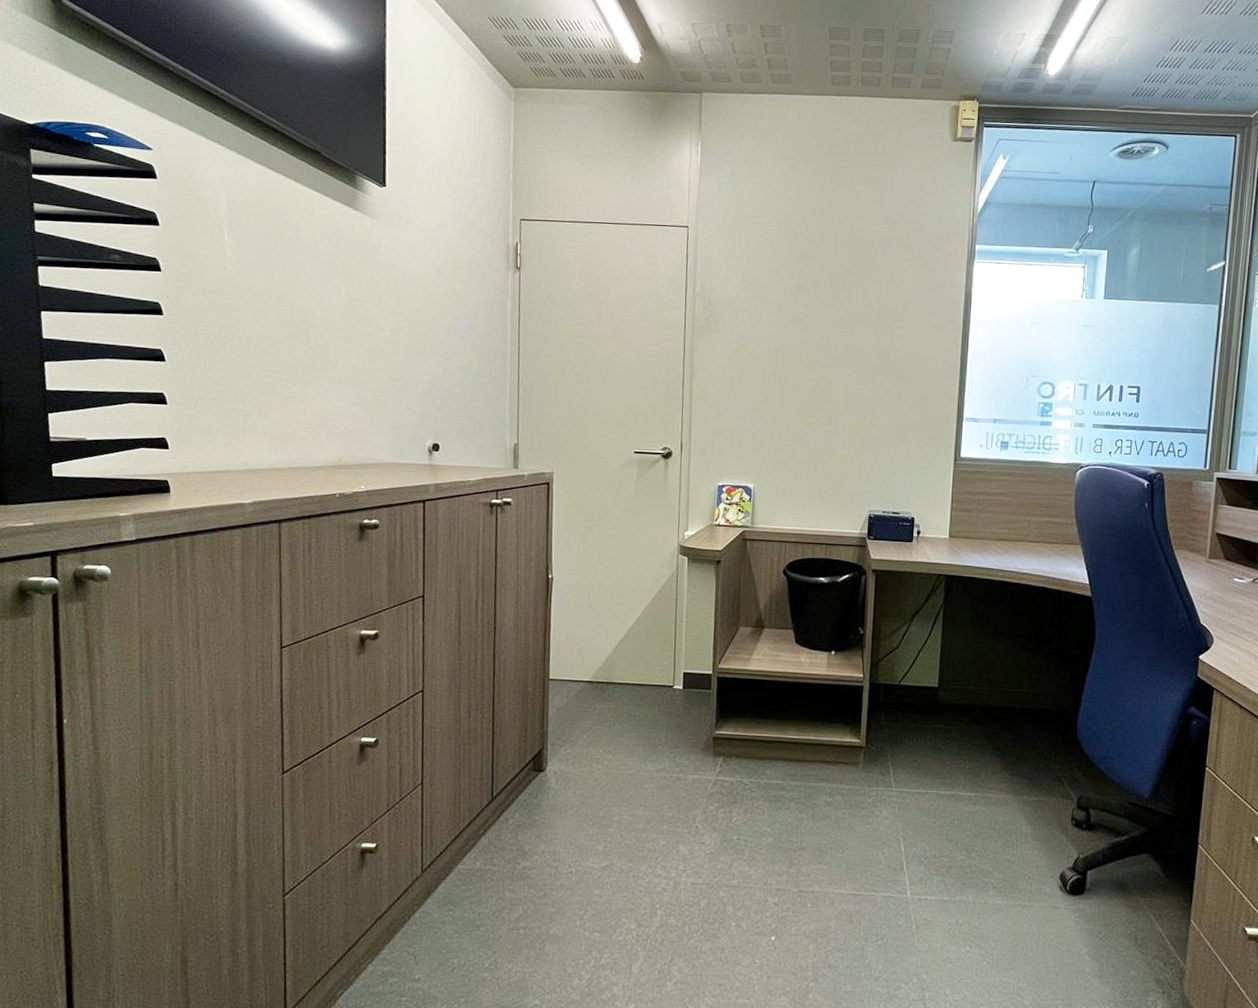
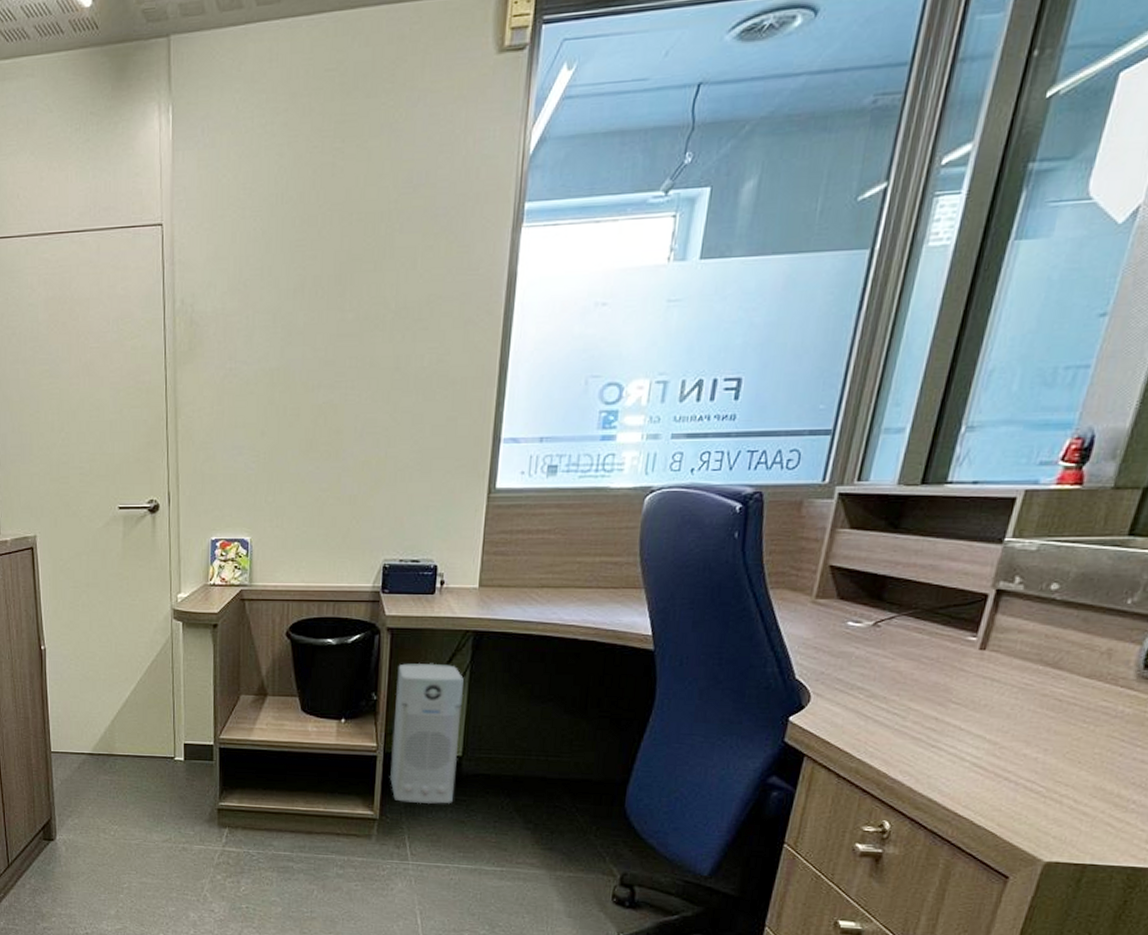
air purifier: none [874,602,939,732] -> present [389,663,464,804]

